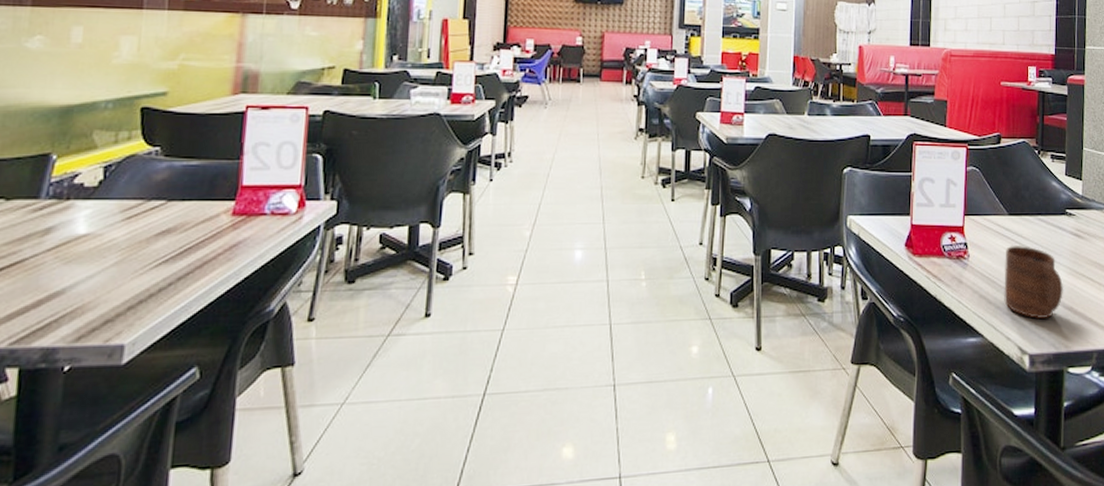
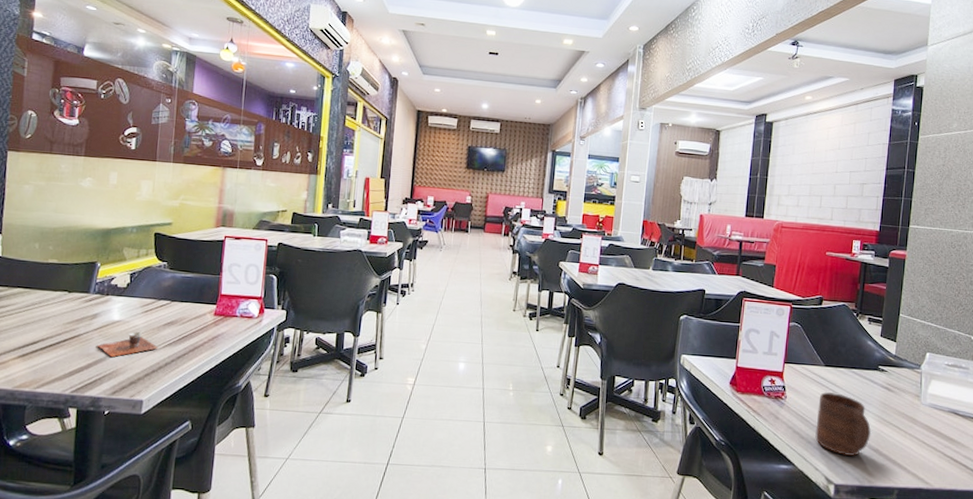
cup: none [51,248,148,288] -> present [97,332,159,358]

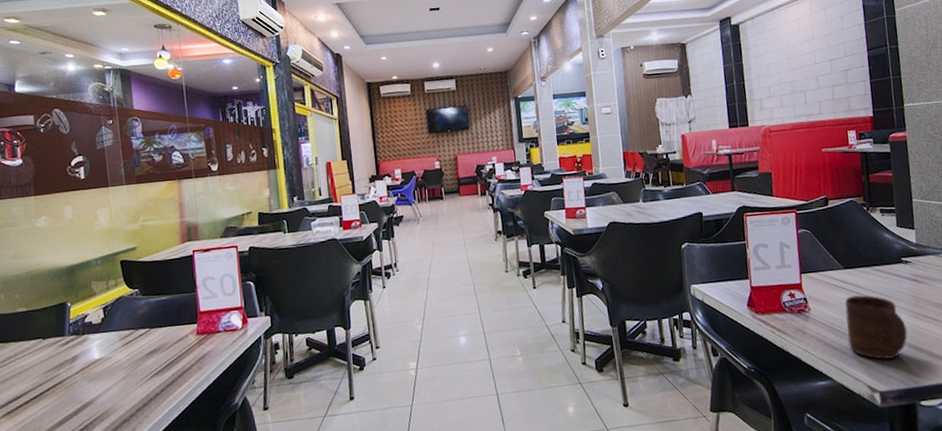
cup: present [97,332,159,358] -> none [82,367,146,399]

